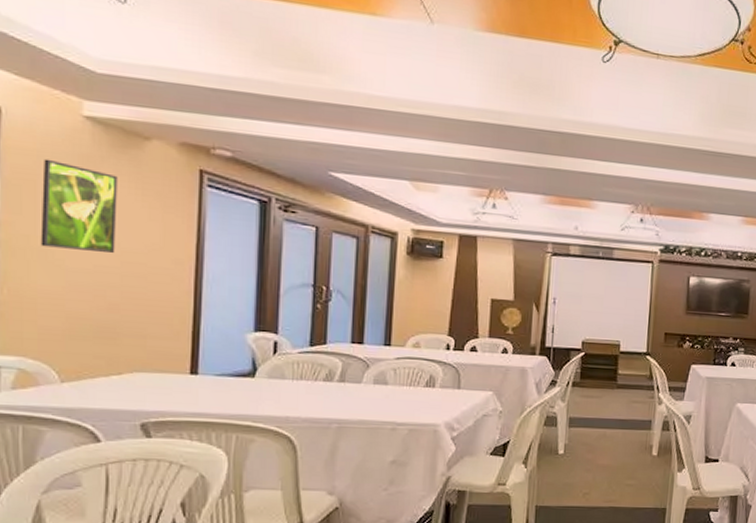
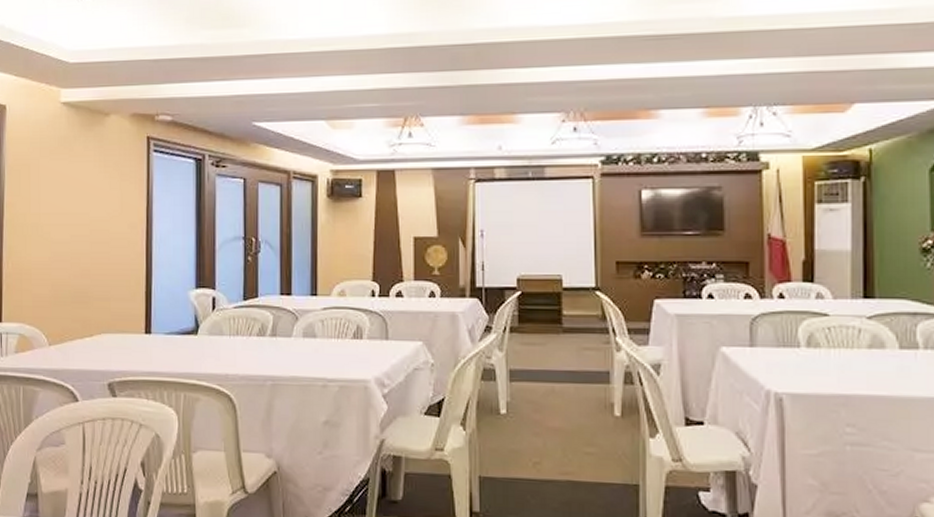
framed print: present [40,158,118,253] -> none [33,144,87,222]

